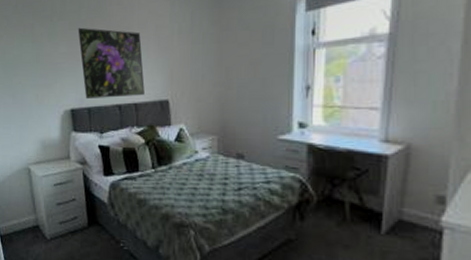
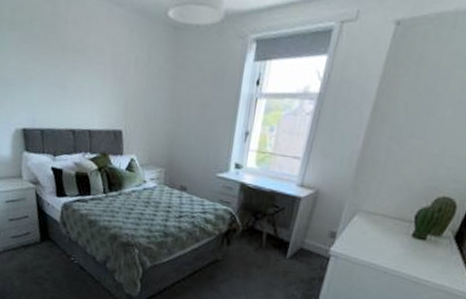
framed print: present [78,27,145,100] -> none [30,42,99,123]

